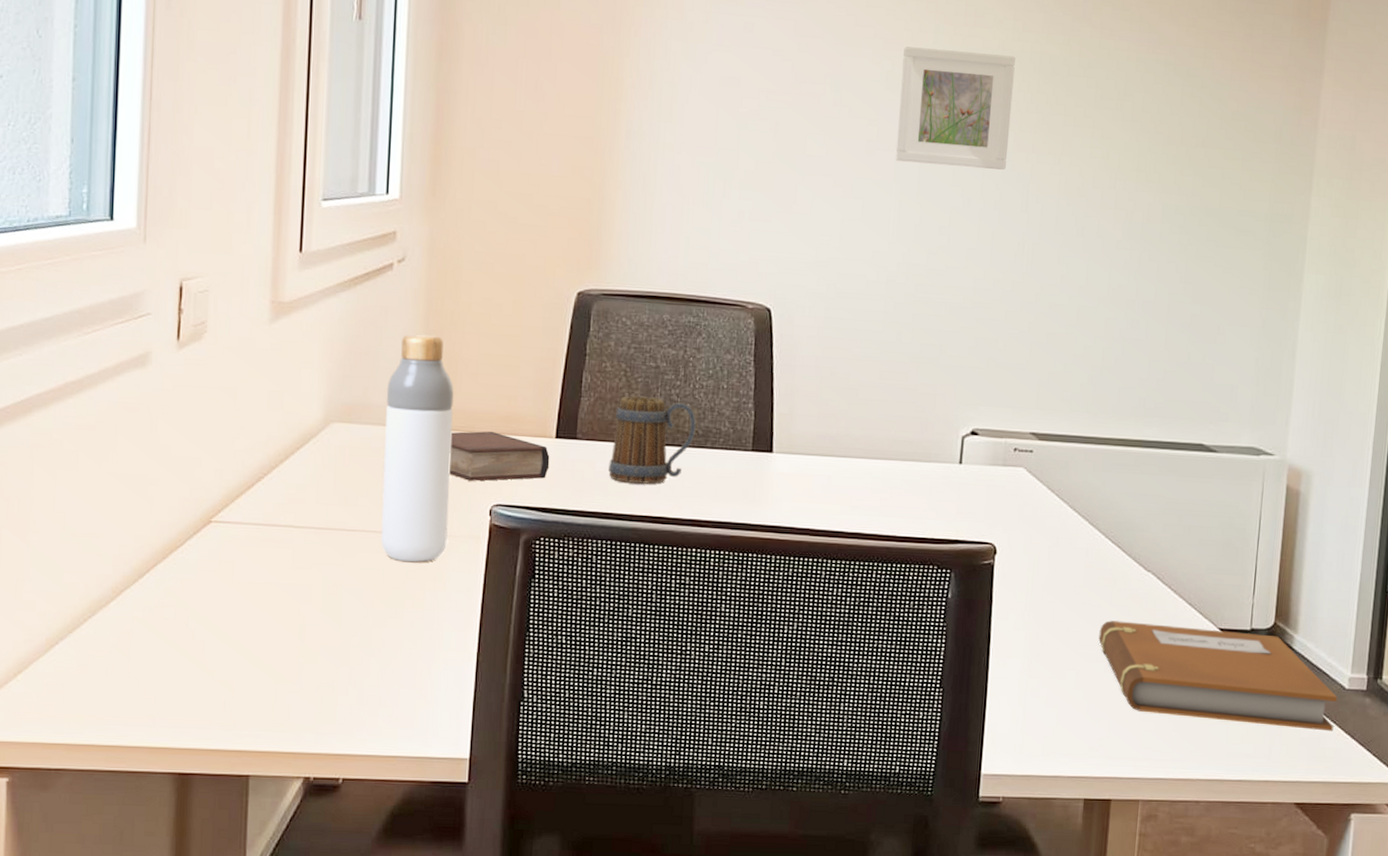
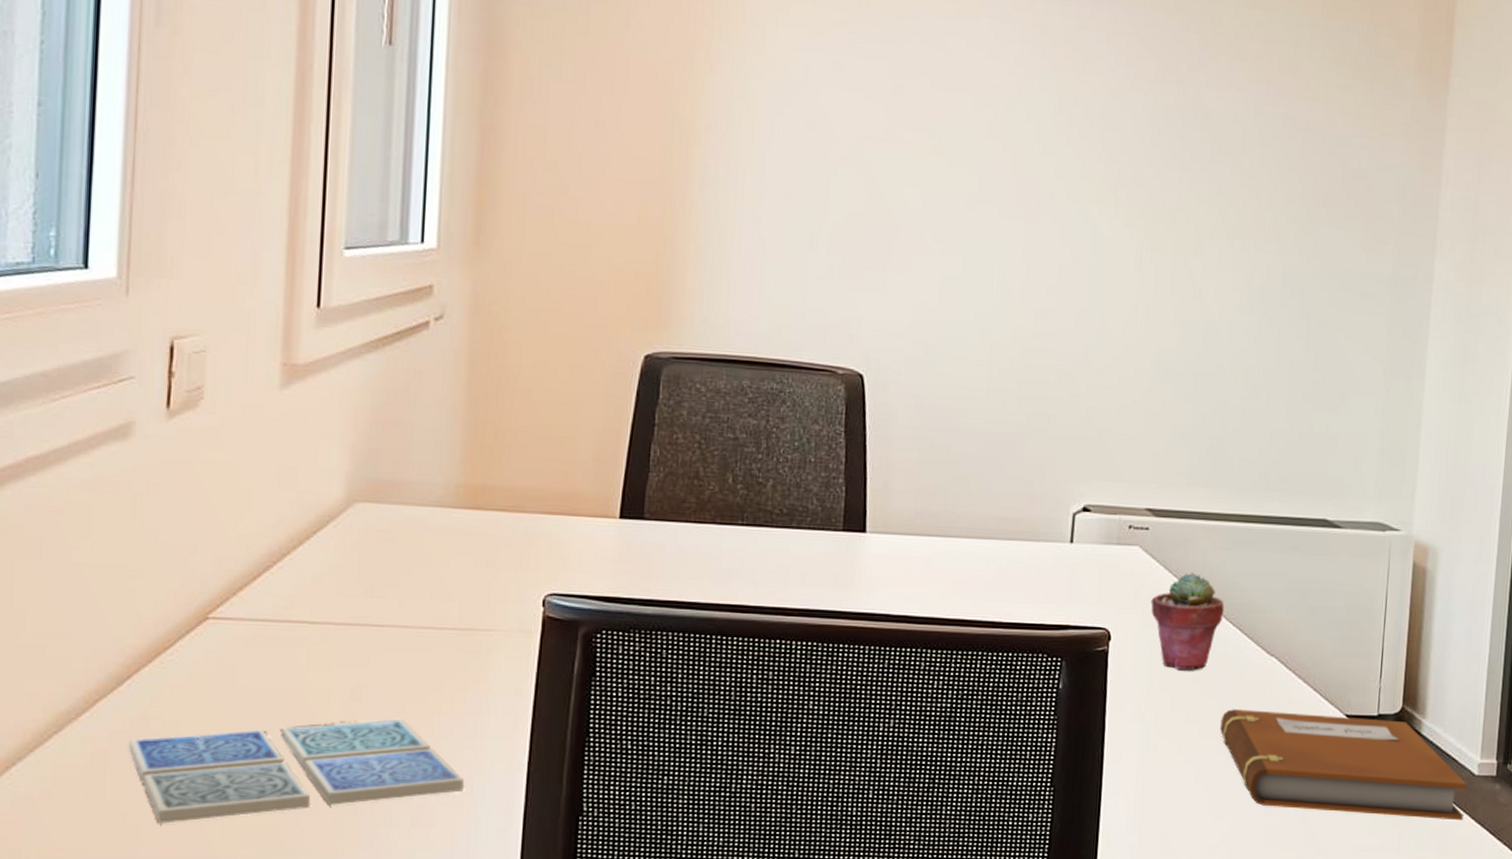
drink coaster: none [147,611,423,697] -> present [128,718,464,824]
bottle: present [381,333,454,563] -> none [414,401,501,661]
book: present [449,431,550,481] -> none [495,511,613,568]
mug: present [608,396,697,484] -> none [680,471,781,569]
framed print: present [896,46,1015,170] -> none [1000,92,1127,227]
potted succulent: none [1034,492,1104,584] -> present [1151,572,1224,671]

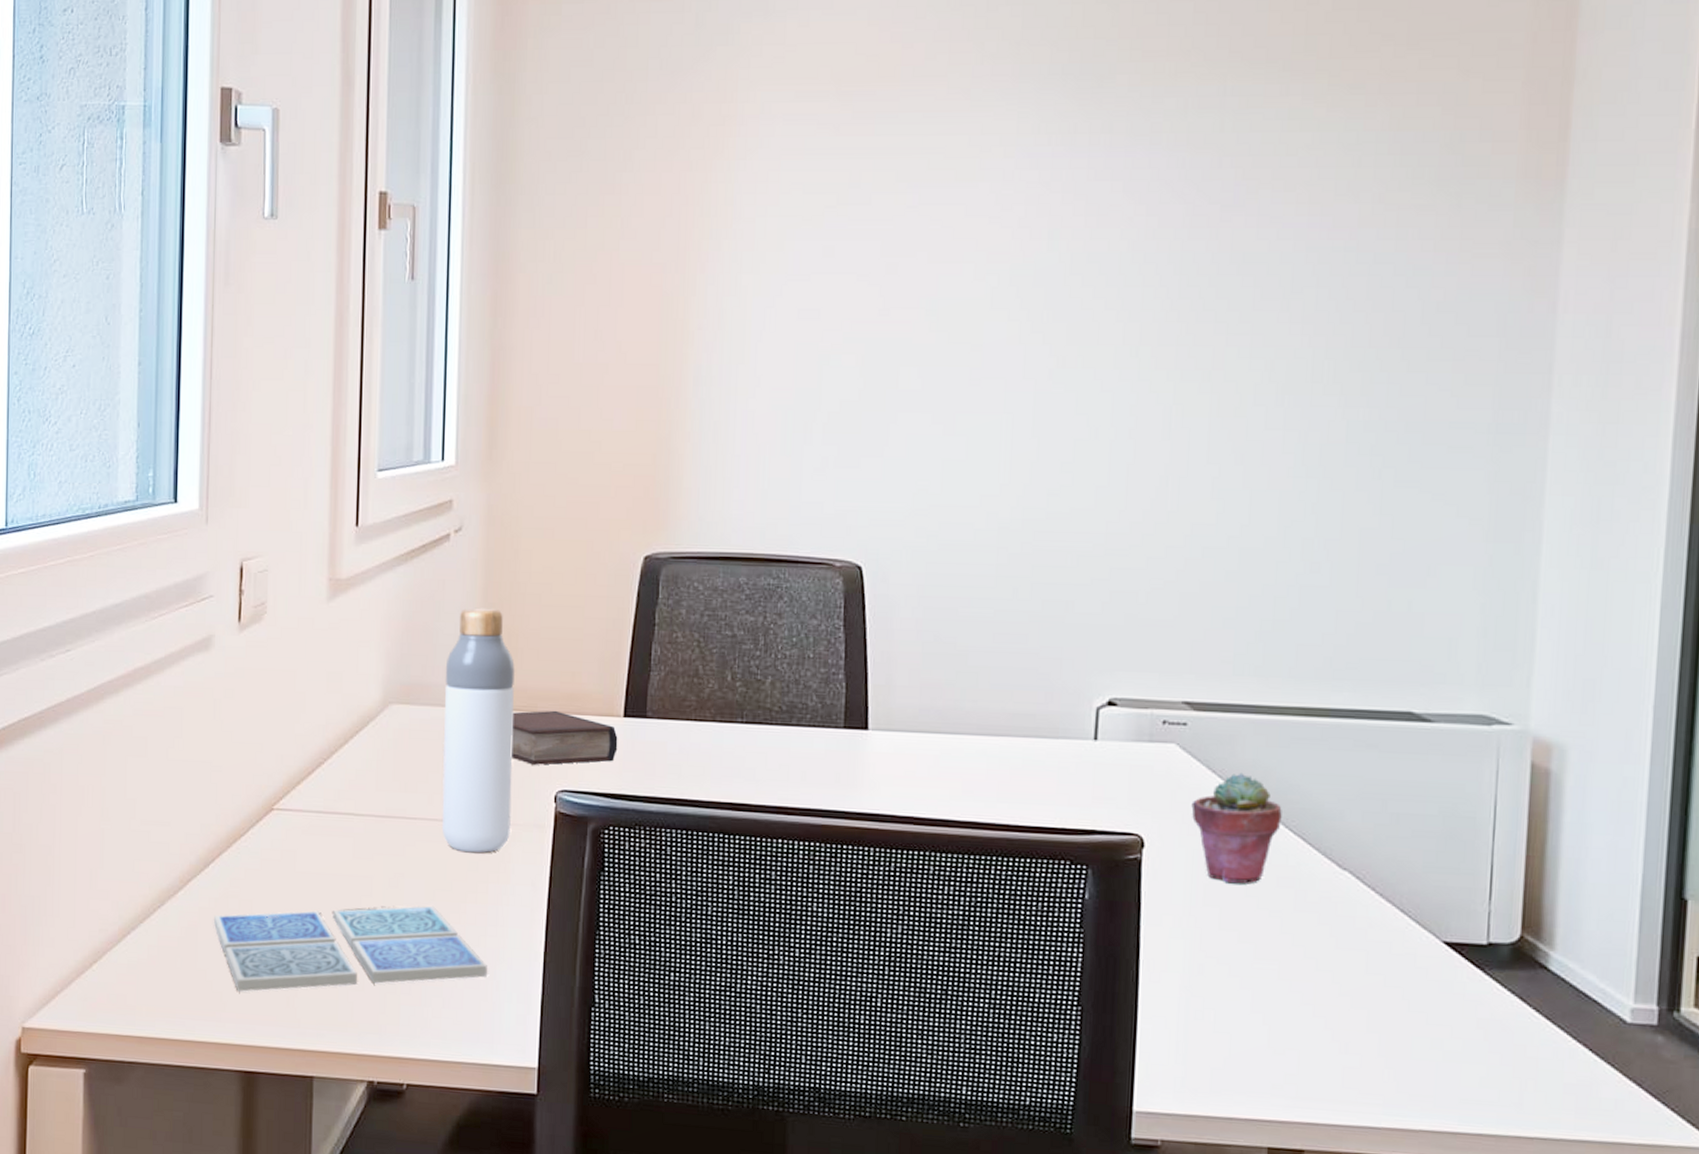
bottle: none [414,401,501,661] -> present [442,607,515,853]
book: none [495,511,613,568] -> present [511,710,618,765]
notebook: present [1220,709,1467,821] -> none [1280,929,1616,1077]

